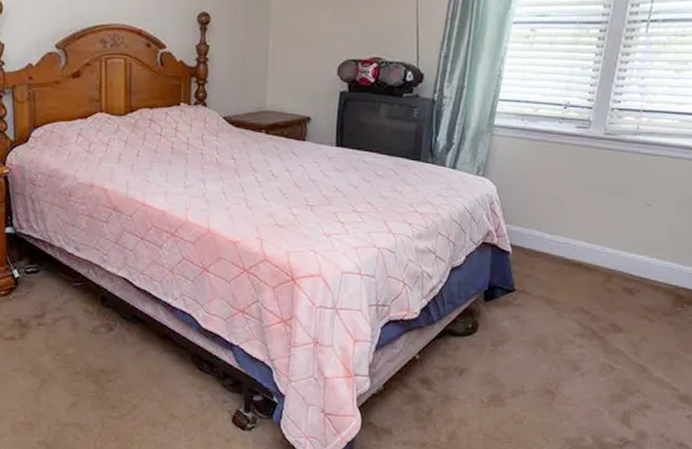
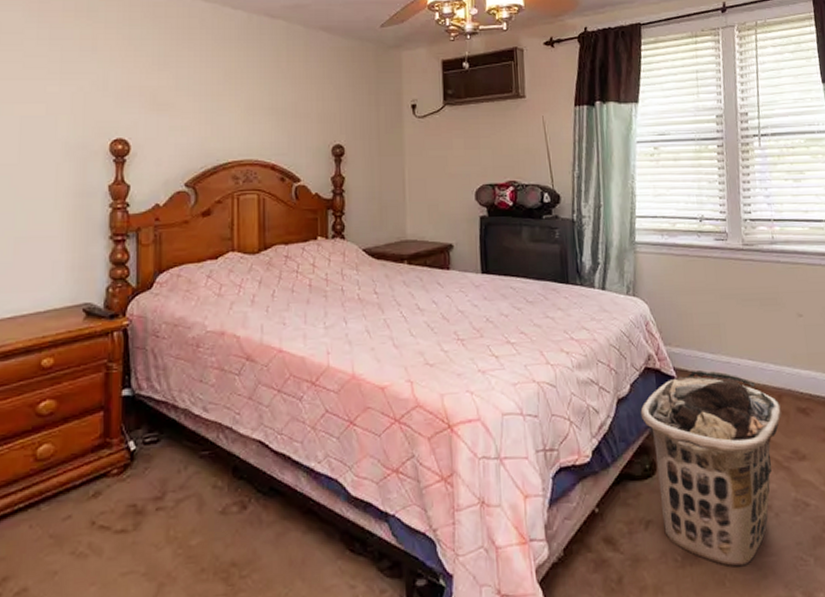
clothes hamper: none [471,248,609,412] -> present [640,370,783,567]

